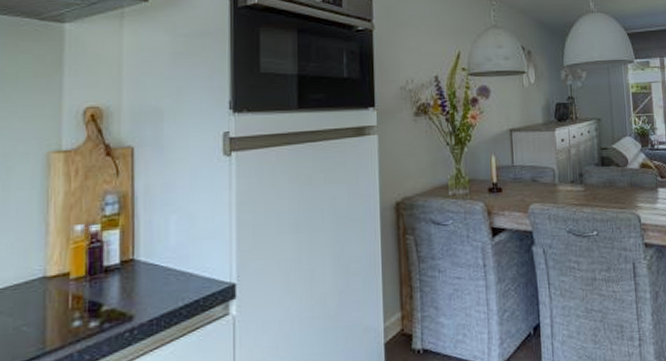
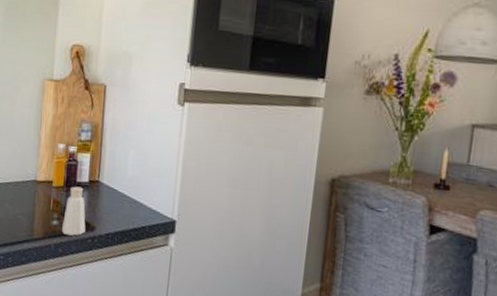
pepper shaker: none [88,271,120,336] -> present [62,186,86,236]

